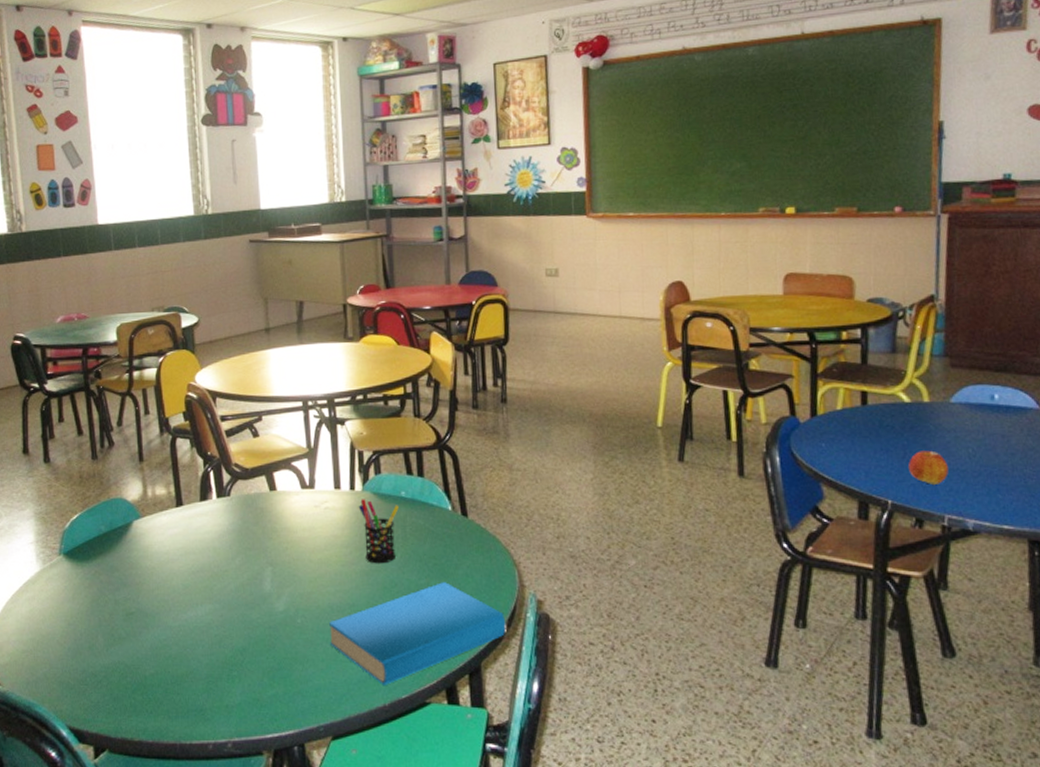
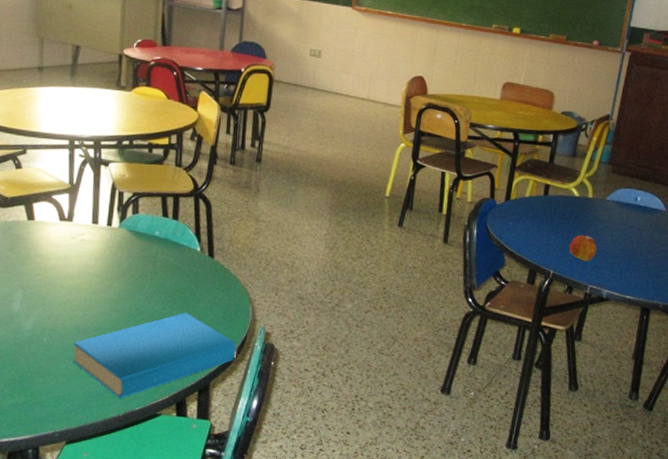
pen holder: present [358,499,399,564] -> none [113,235,152,294]

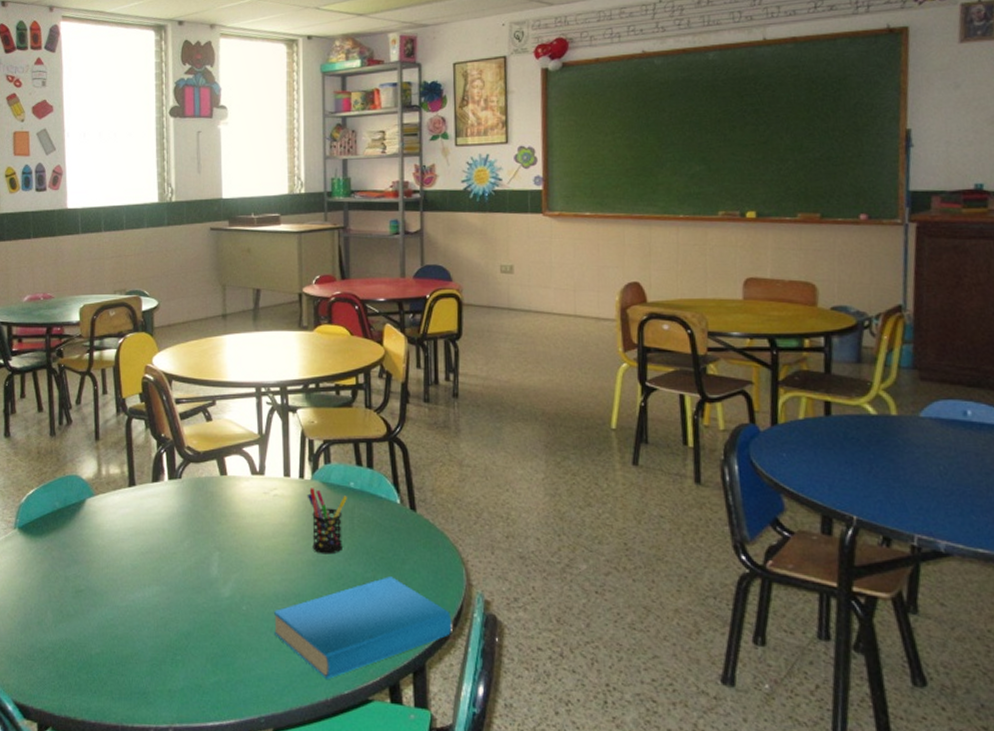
pen holder: none [113,235,152,294] -> present [307,488,347,555]
apple: present [569,235,597,261] -> none [875,466,918,502]

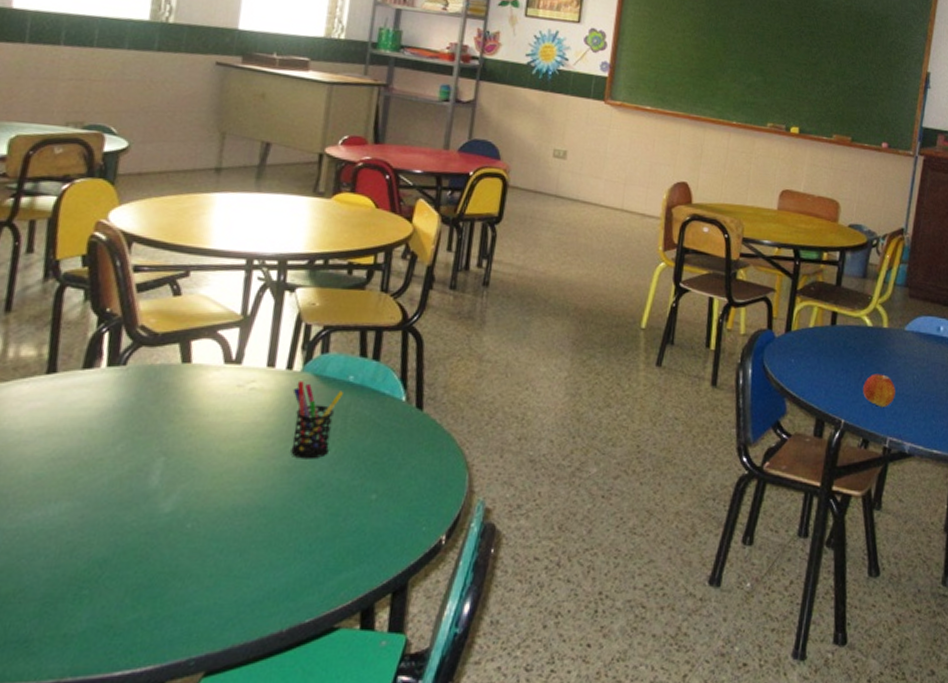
book: present [274,576,452,680] -> none [225,484,446,608]
apple: none [875,466,918,502] -> present [863,374,895,407]

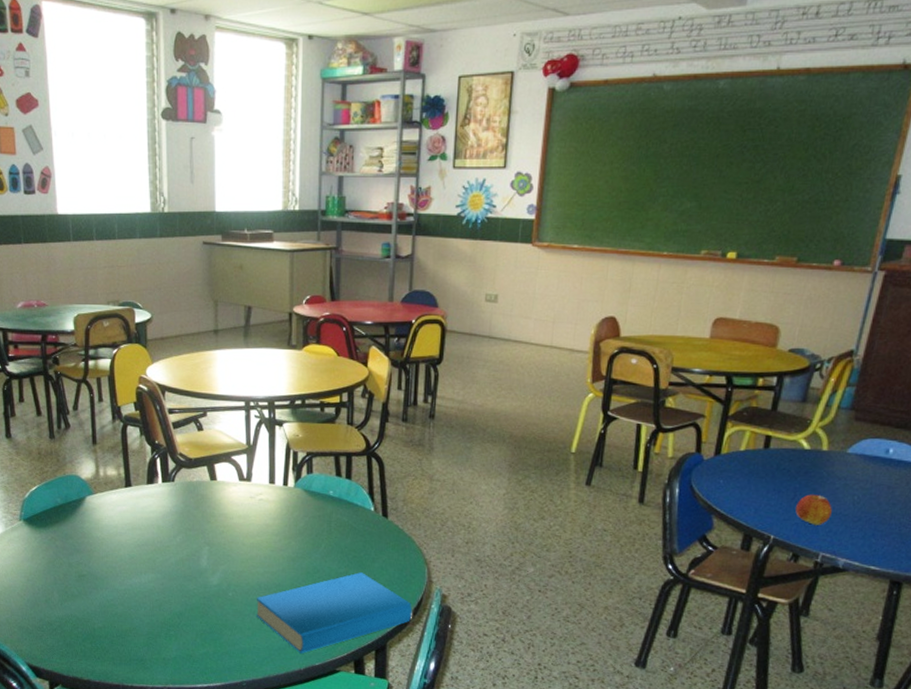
book: none [225,484,446,608] -> present [257,572,412,654]
pen holder: present [290,381,343,459] -> none [289,494,326,552]

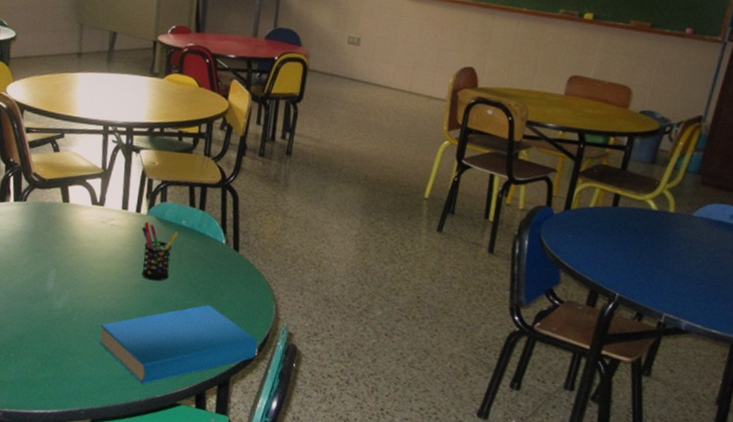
pen holder: none [289,494,326,552] -> present [141,222,178,281]
apple: present [795,494,832,525] -> none [641,254,677,286]

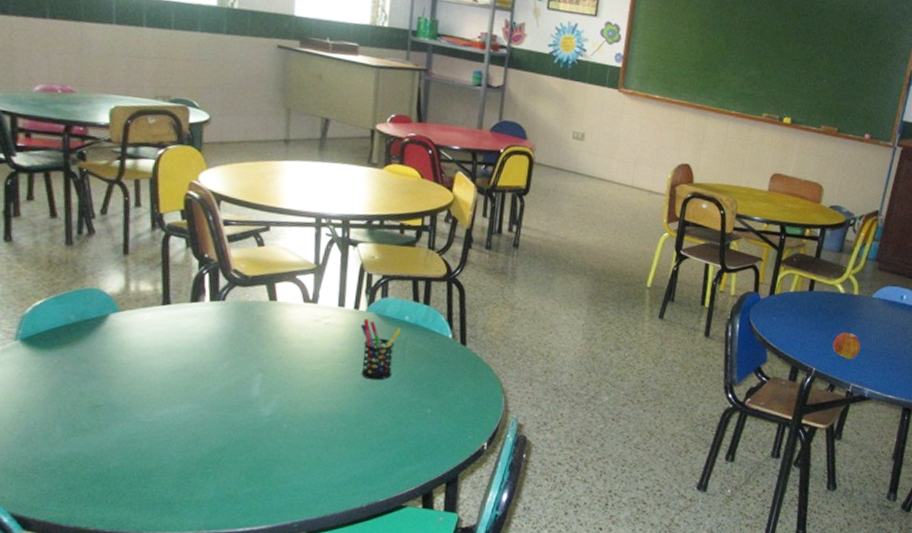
book: present [100,304,258,385] -> none [315,401,487,490]
apple: none [641,254,677,286] -> present [832,332,861,359]

